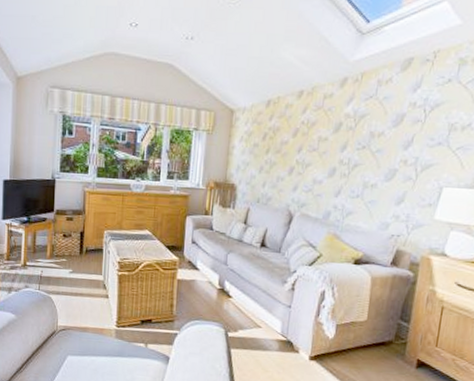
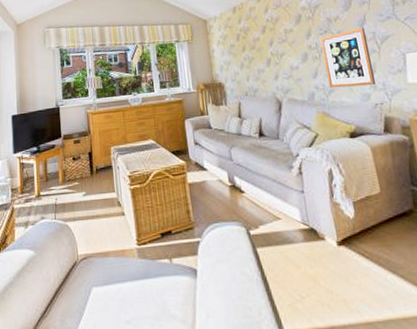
wall art: none [348,149,408,216] -> present [319,27,376,89]

